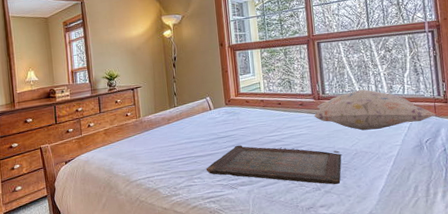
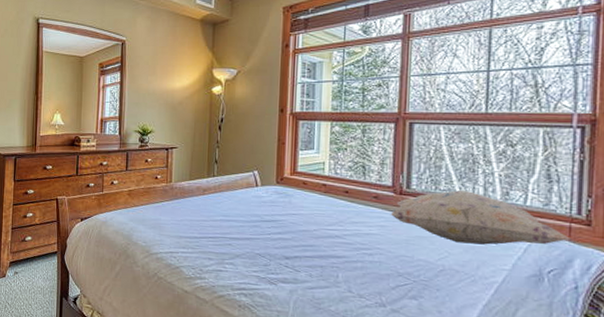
serving tray: present [206,145,342,185] -> none [241,233,421,304]

